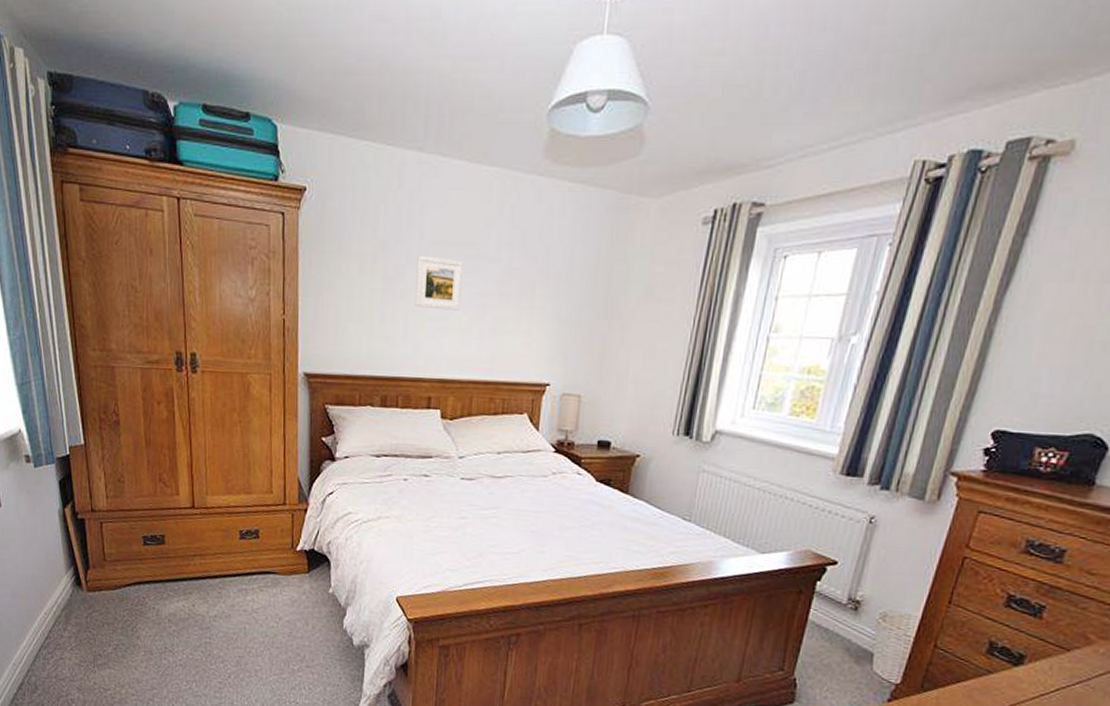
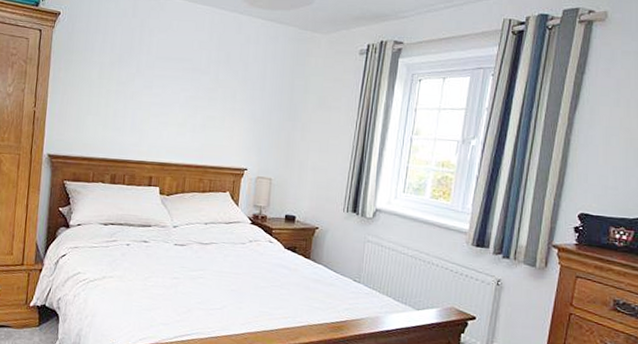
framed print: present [415,255,463,310] -> none [142,67,181,109]

